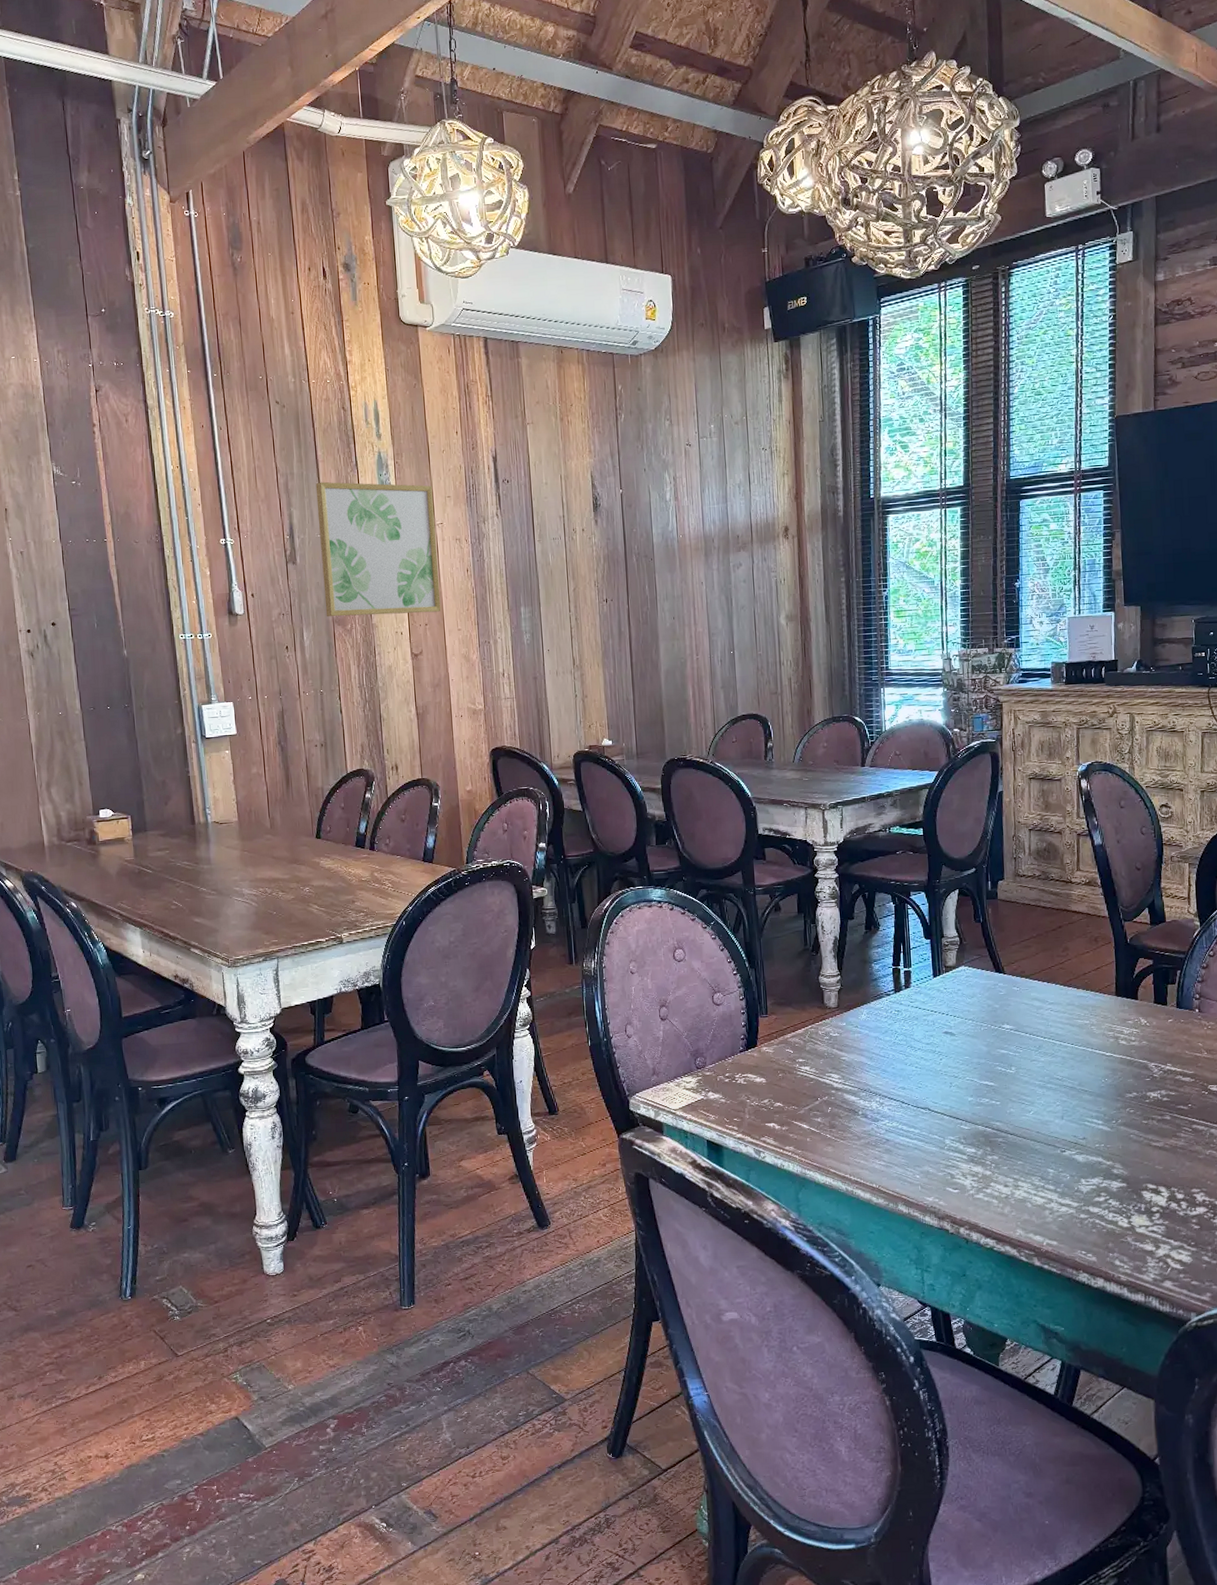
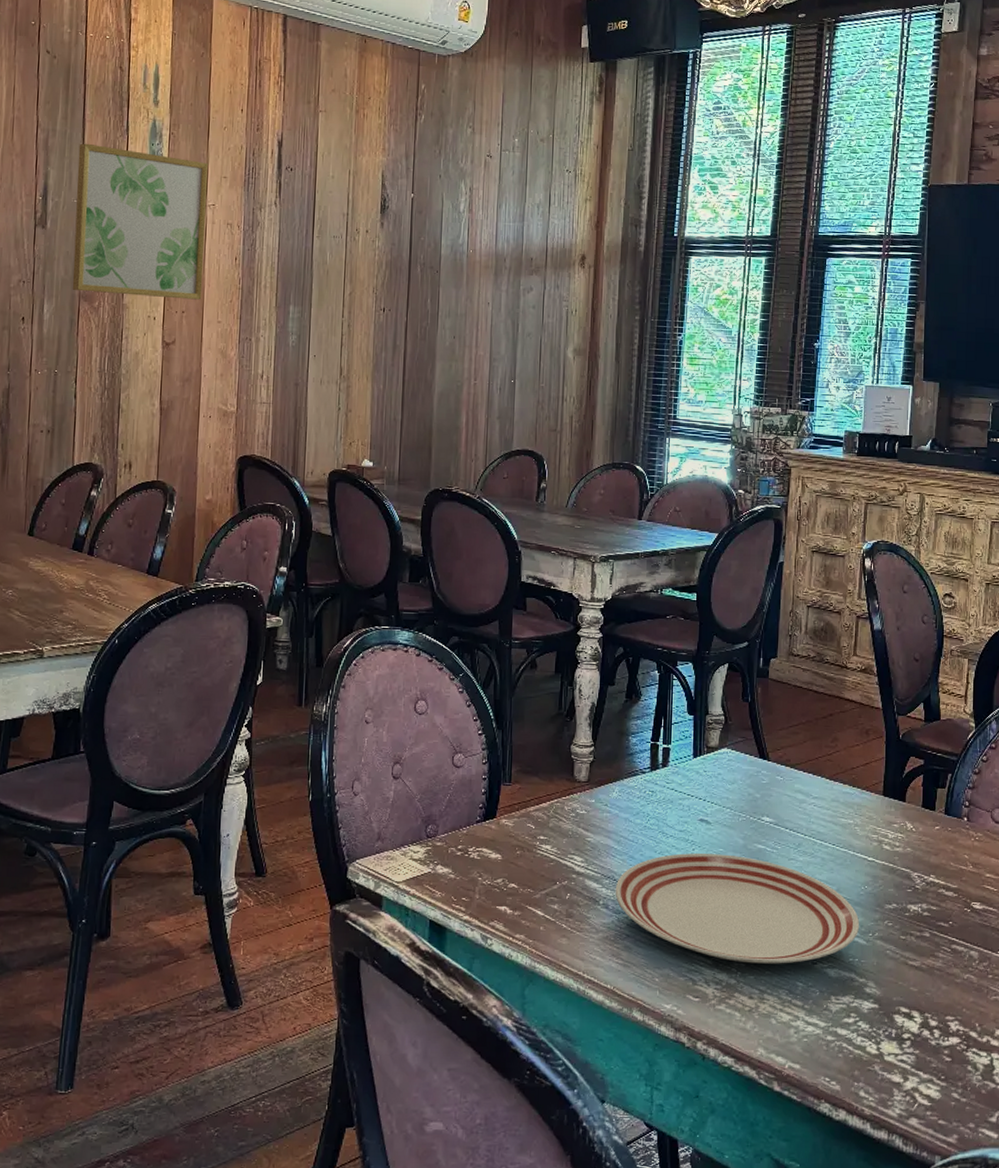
dinner plate: none [872,1061,1103,1156] -> present [615,853,860,964]

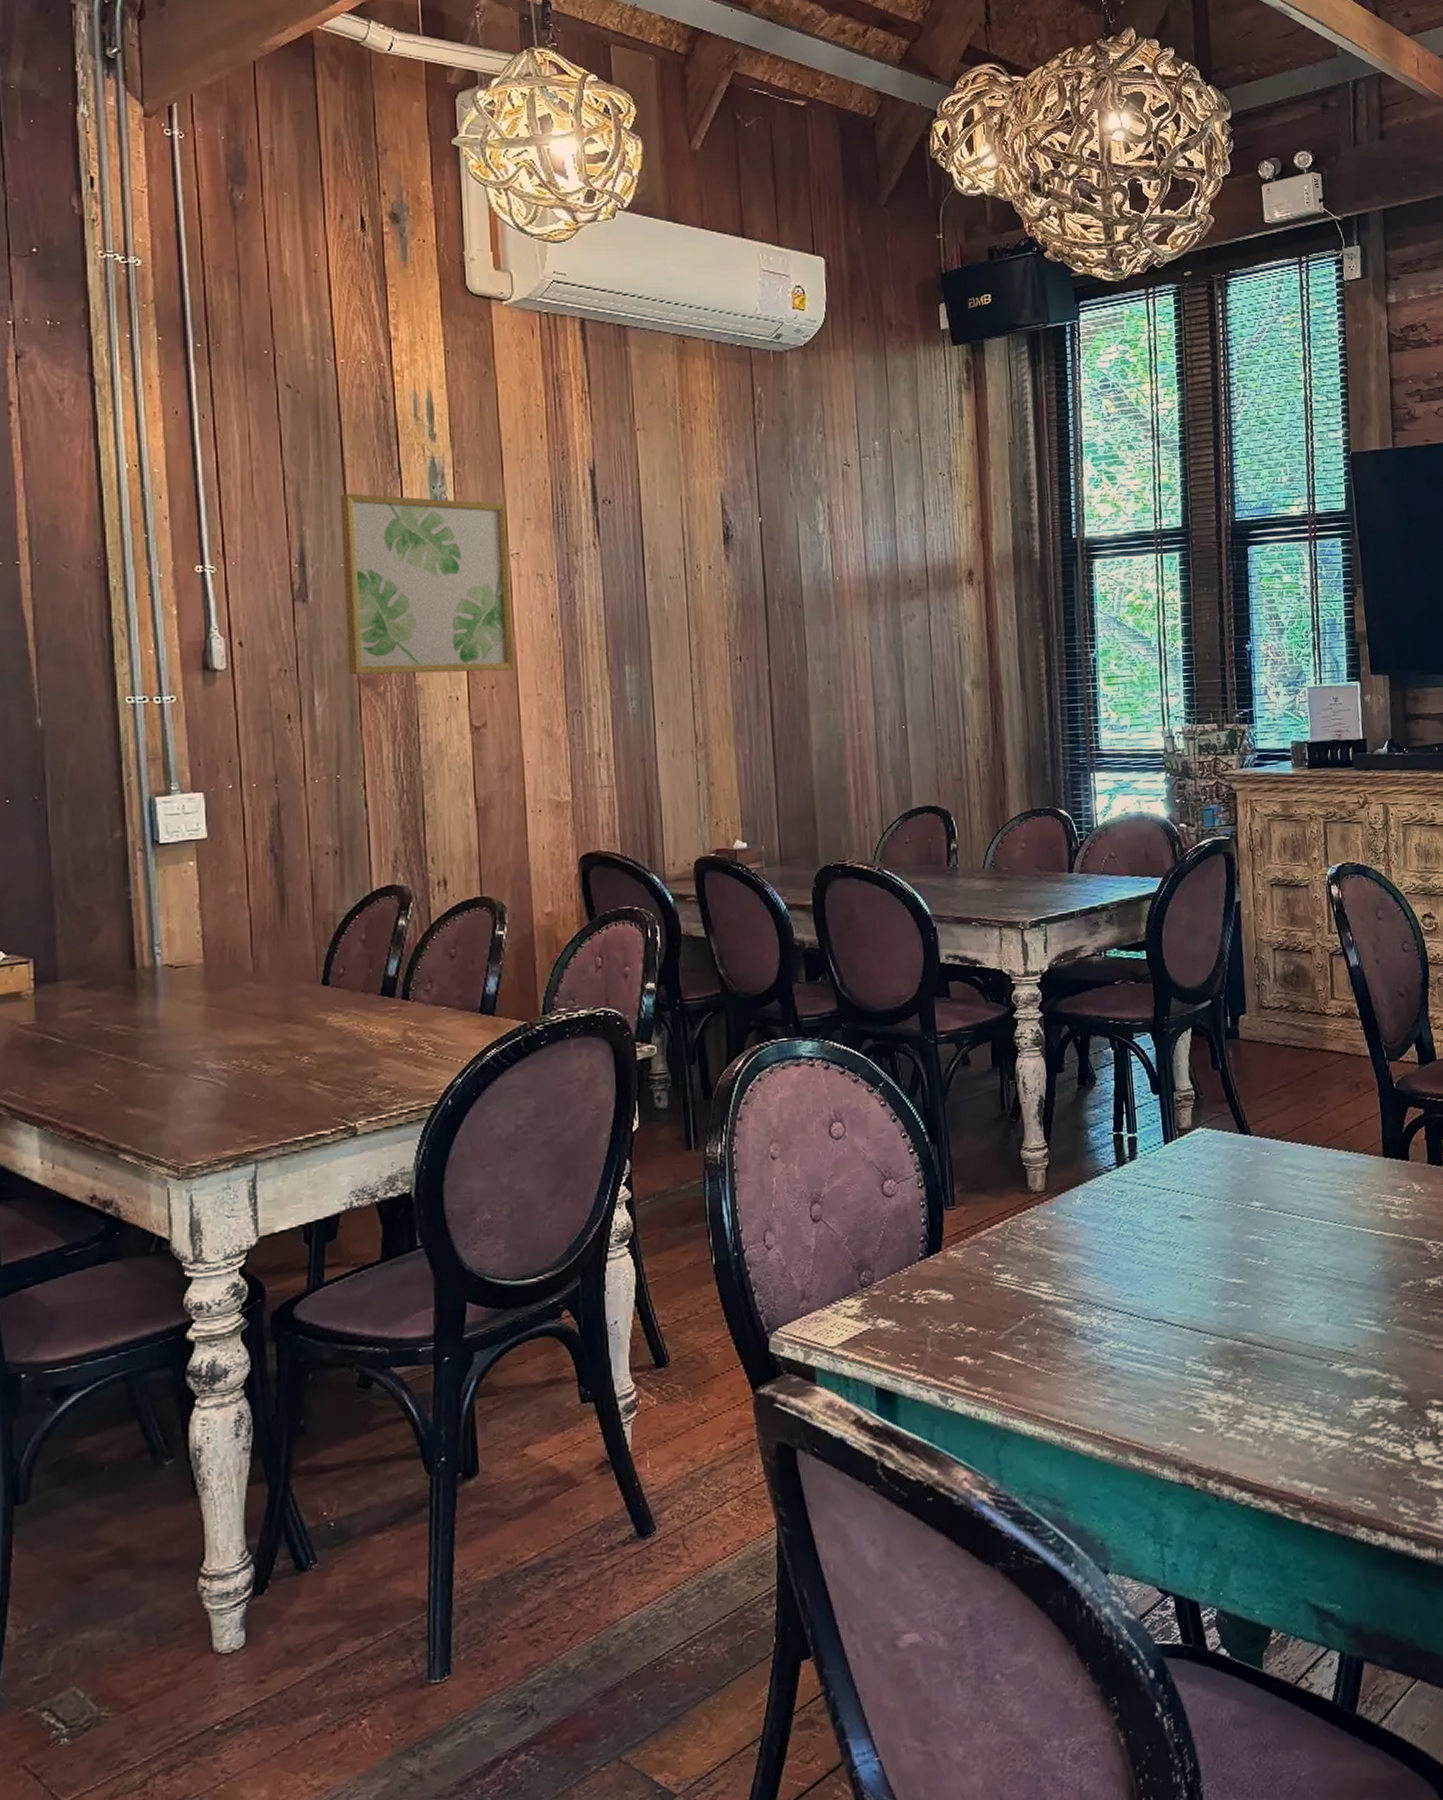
dinner plate: present [615,853,860,964] -> none [1091,1252,1376,1379]

